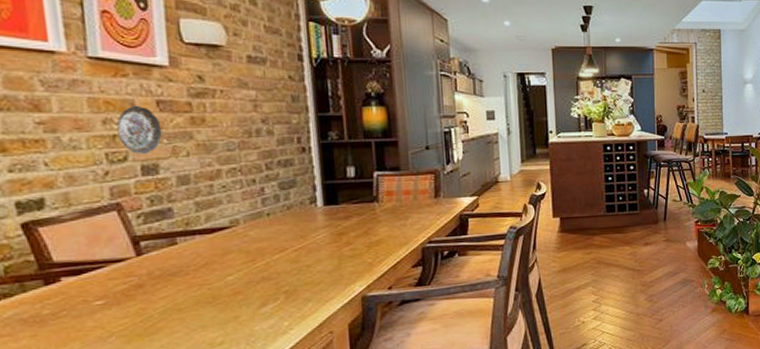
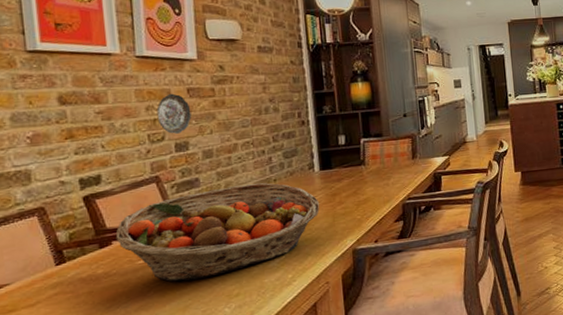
fruit basket: none [65,217,324,327] -> present [115,183,320,282]

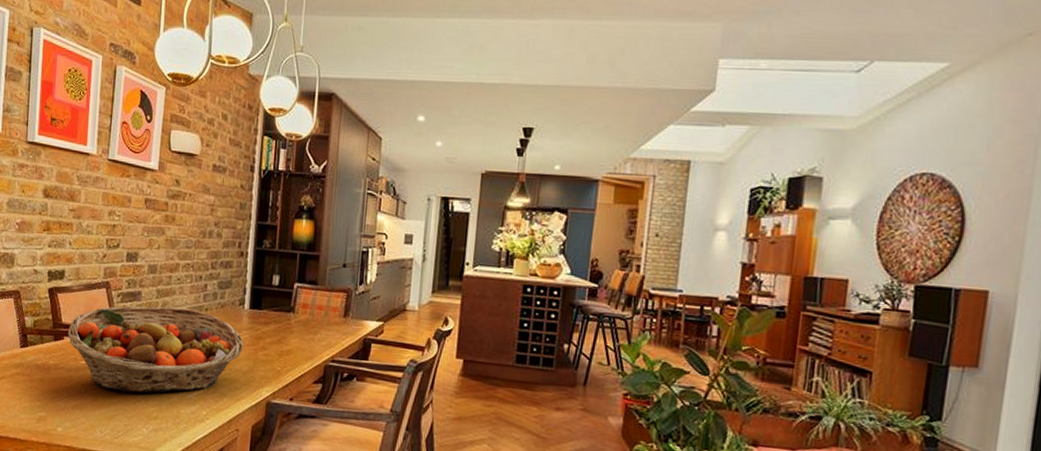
decorative plate: present [156,93,192,134] -> none [116,201,145,243]

